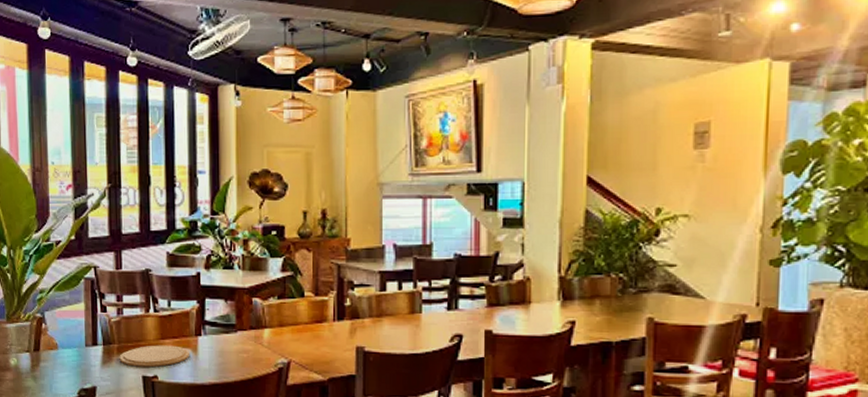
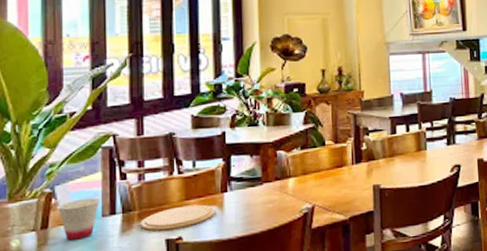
cup: none [47,327,83,365] -> present [58,198,99,240]

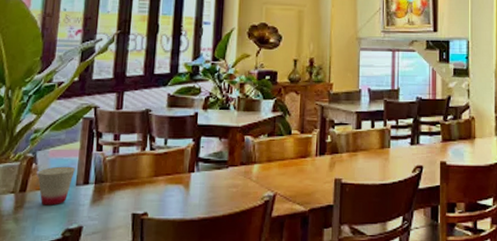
plate: present [140,205,216,231] -> none [110,182,182,205]

